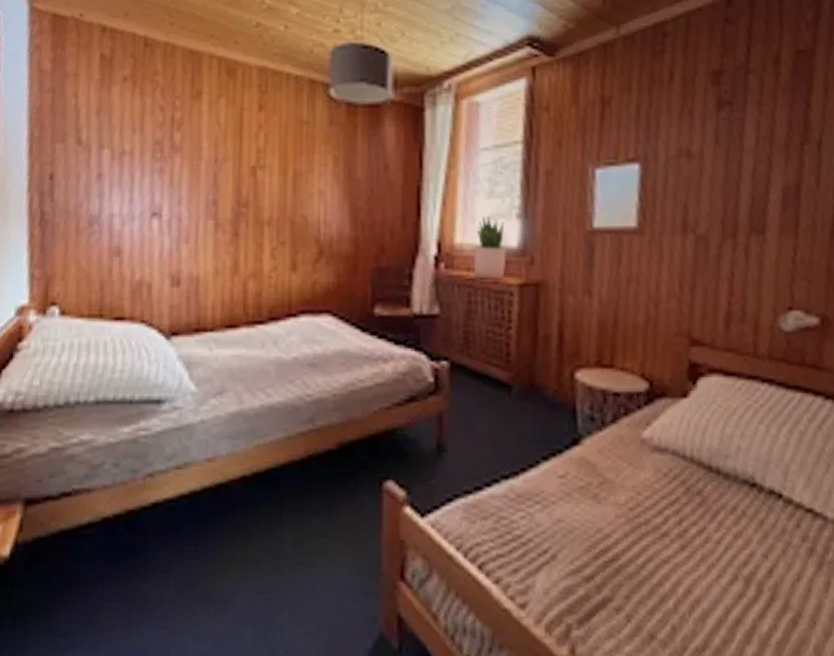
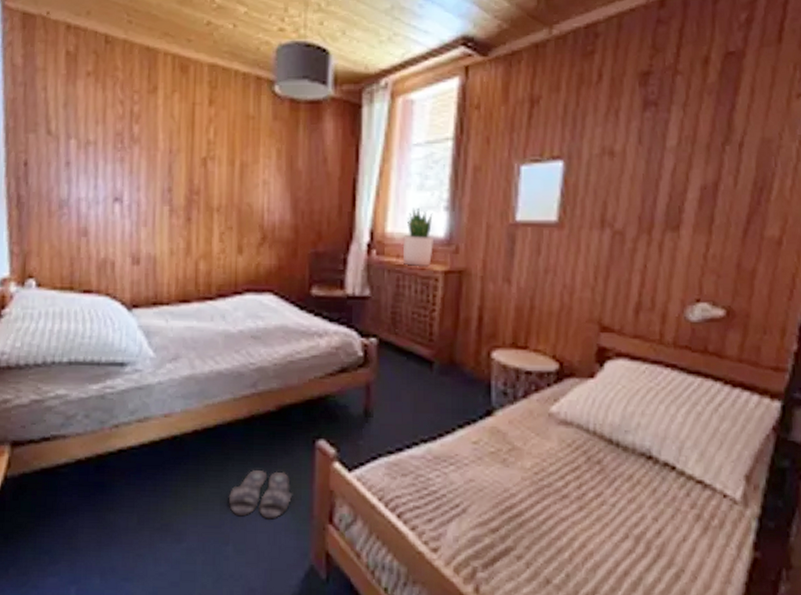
slippers: none [282,520,358,579] -> present [228,470,293,519]

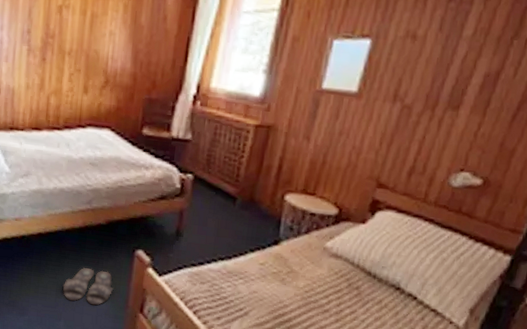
planter: present [402,207,433,266] -> none [222,68,253,119]

